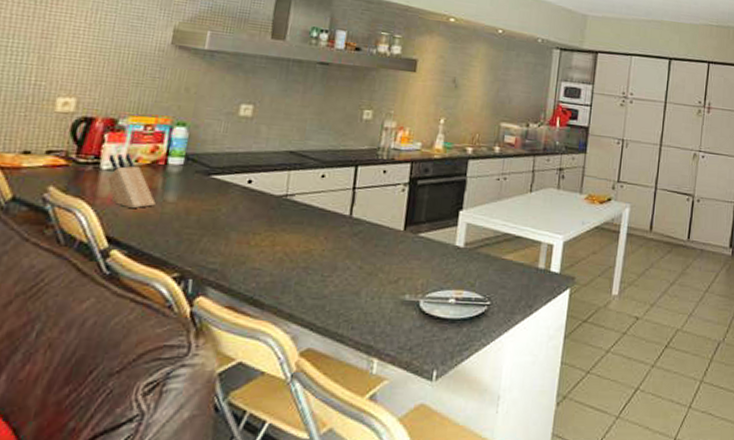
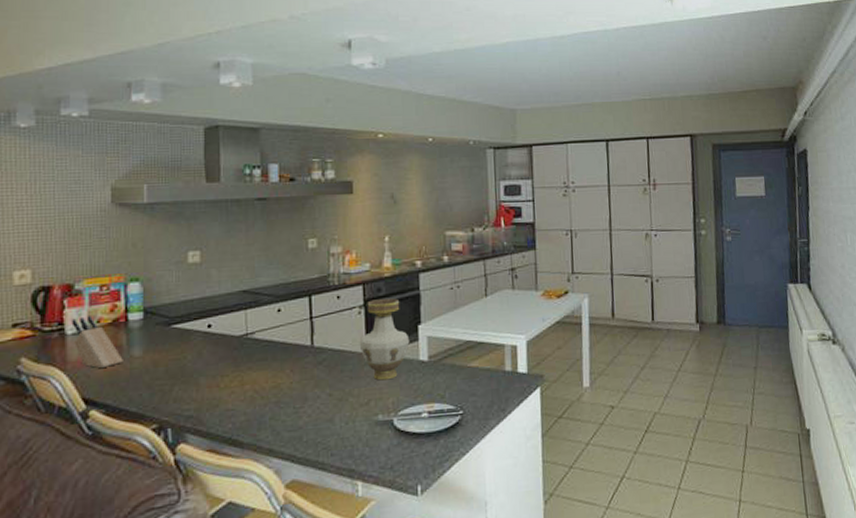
vase: none [397,179,449,261] -> present [359,298,410,381]

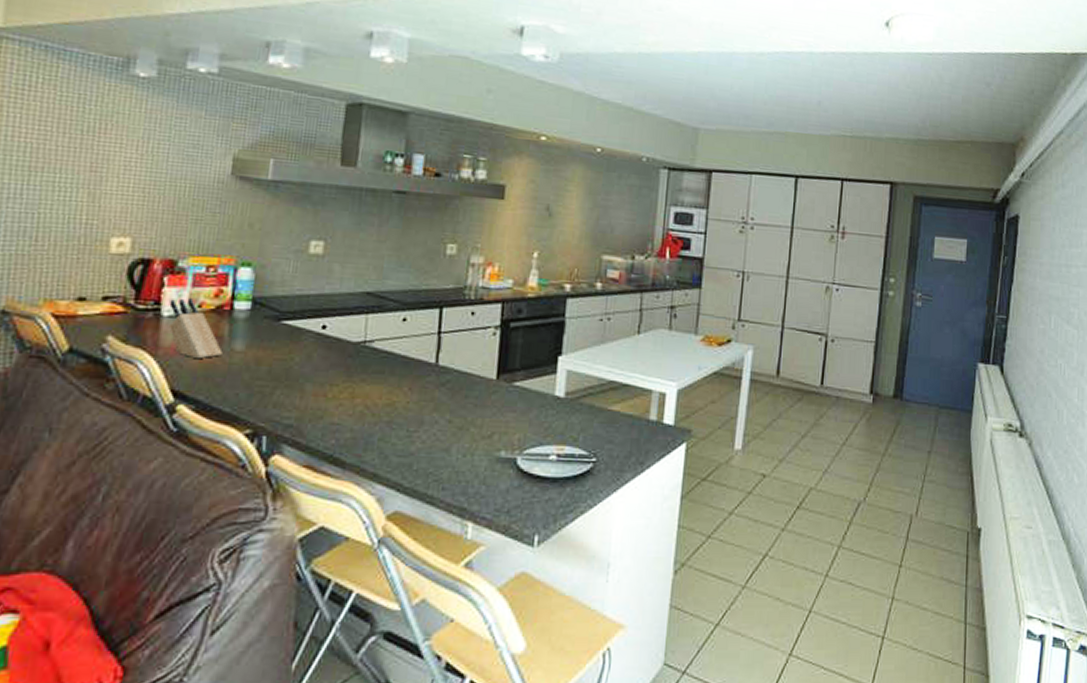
vase: present [359,298,410,381] -> none [489,321,547,413]

